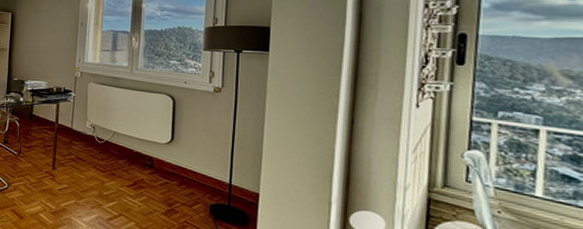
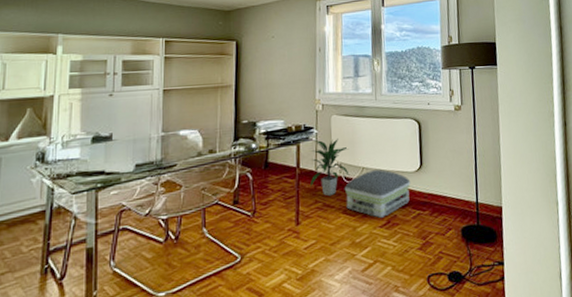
indoor plant: none [66,102,103,152] -> present [310,139,350,197]
air purifier: none [96,136,160,180] -> present [344,169,411,219]

